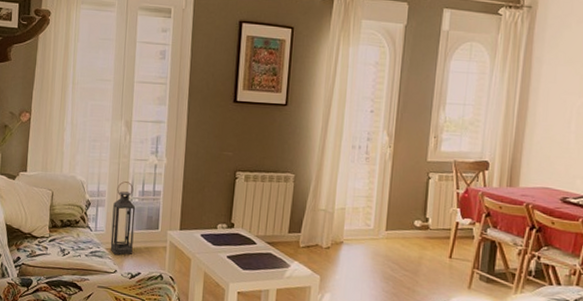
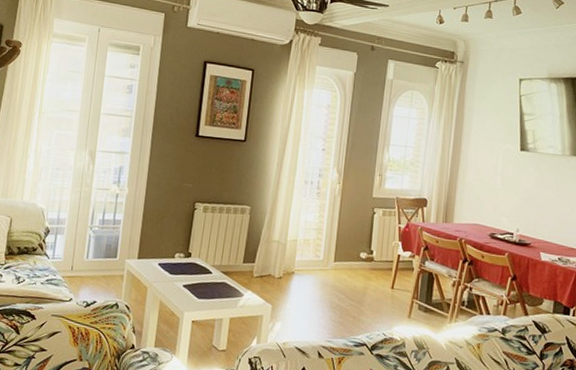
lantern: present [110,181,136,255] -> none [66,210,95,283]

